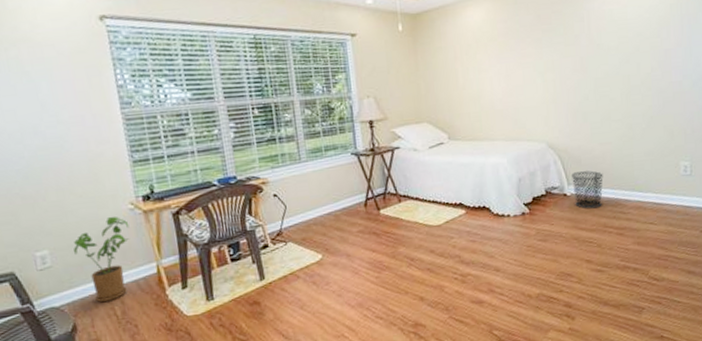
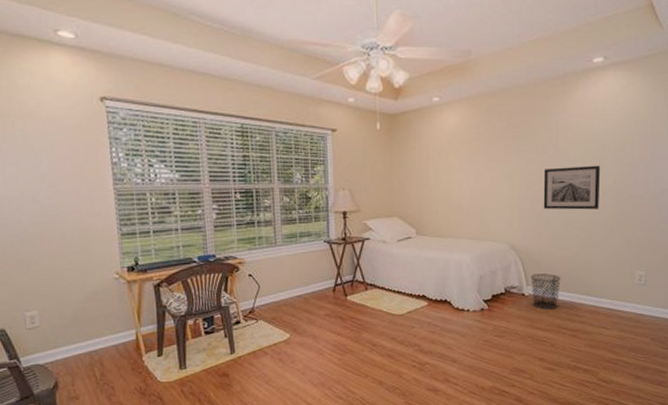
house plant: present [74,216,130,303] -> none [61,283,113,364]
wall art: none [577,53,638,104] -> present [543,165,601,210]

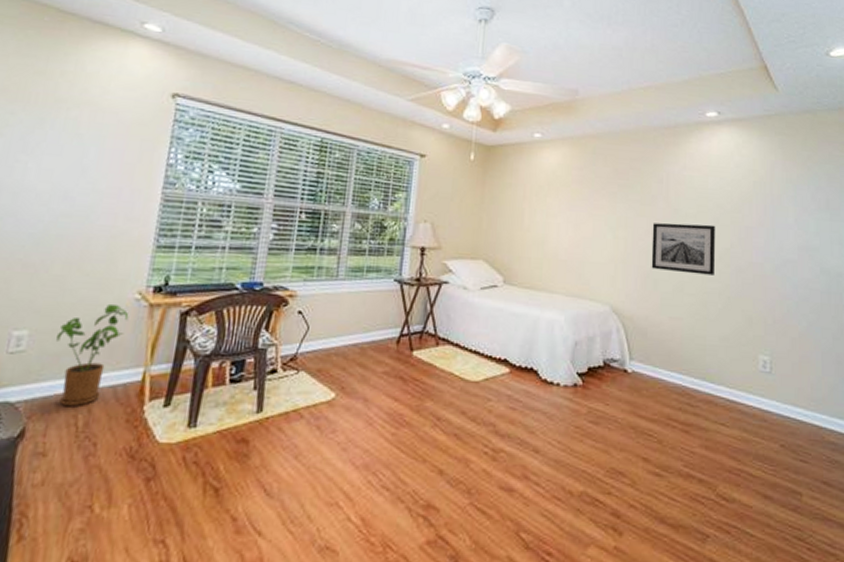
house plant: none [61,283,113,364] -> present [56,303,129,407]
waste bin: present [531,273,561,310] -> none [635,346,671,394]

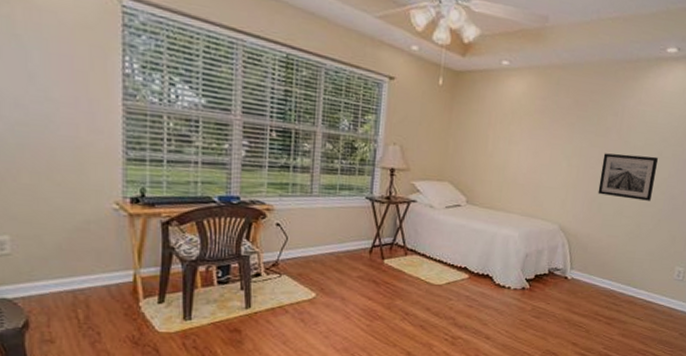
house plant: present [56,303,129,407] -> none [40,212,110,303]

